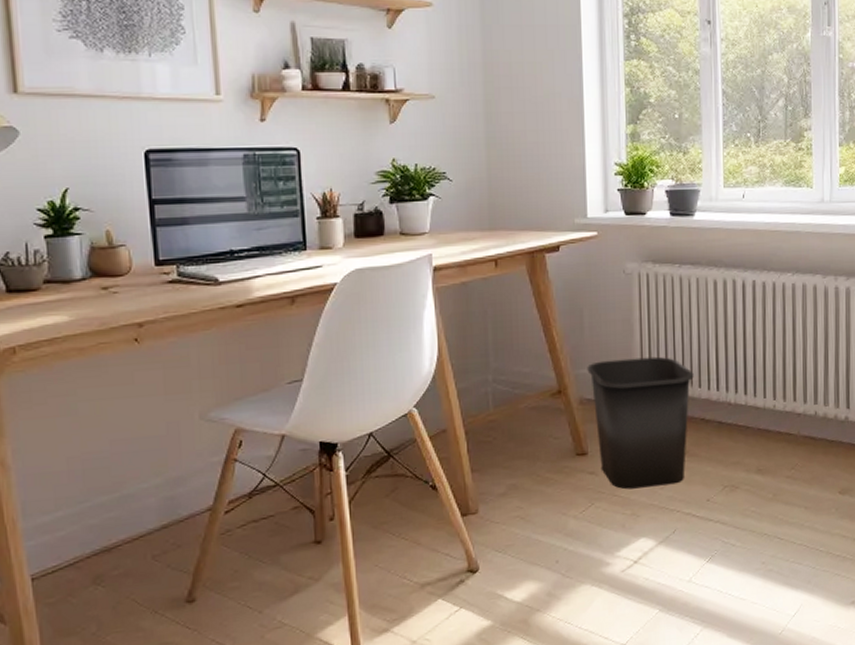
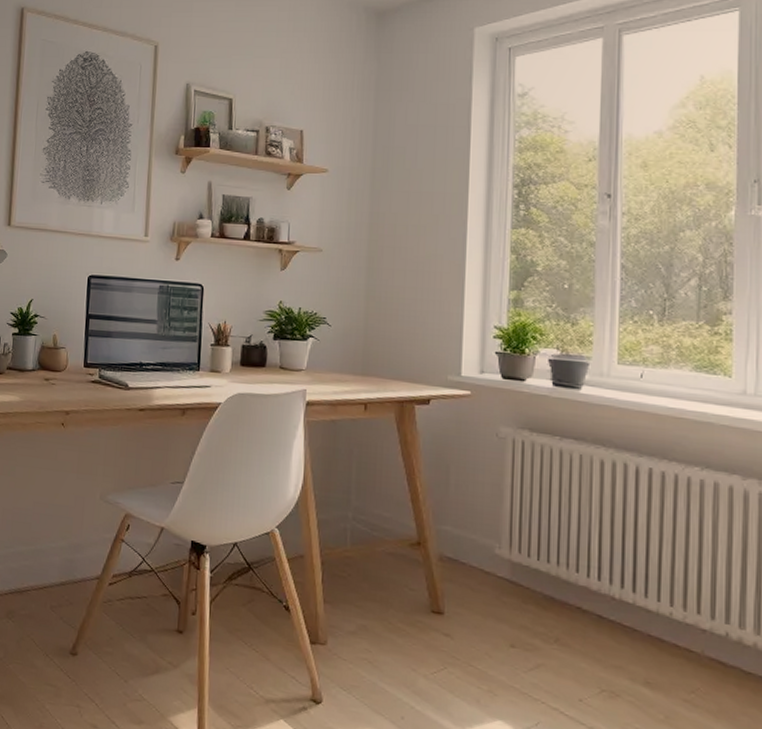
waste bin: present [587,356,694,490] -> none [450,521,571,671]

